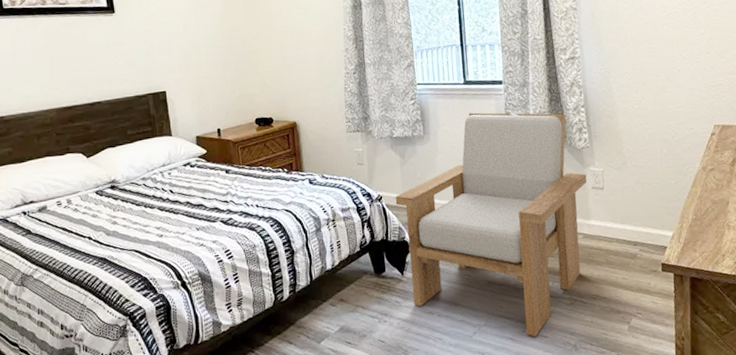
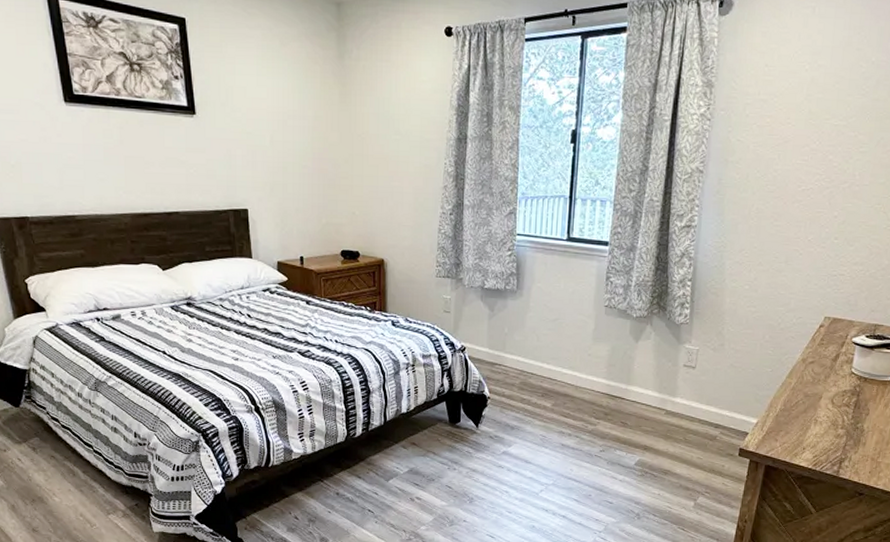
armchair: present [395,112,587,337] -> none [478,272,680,501]

